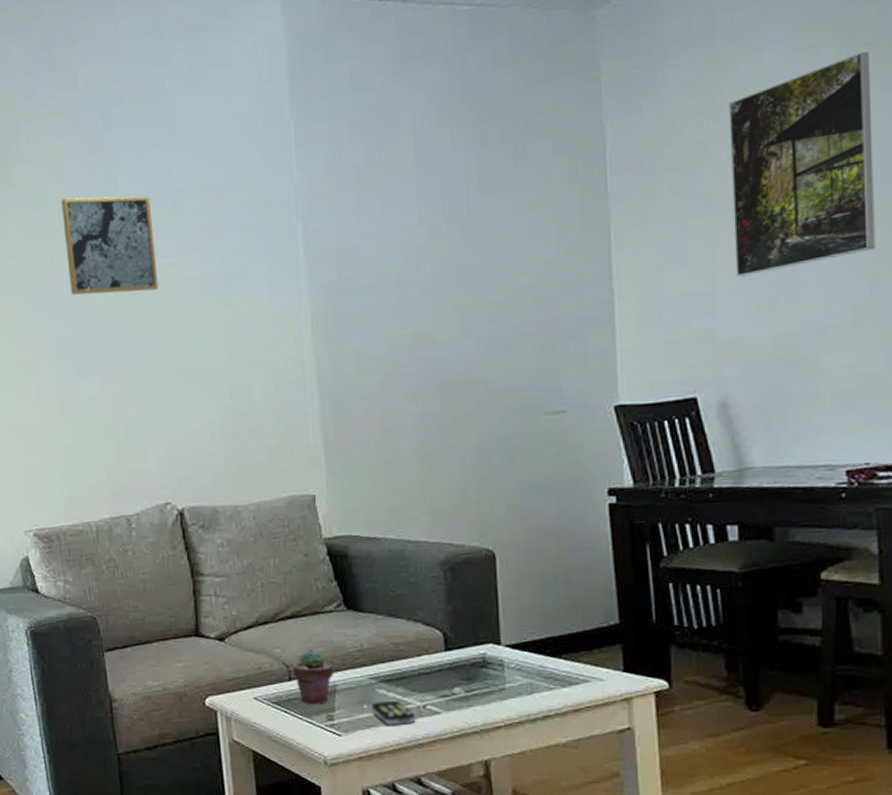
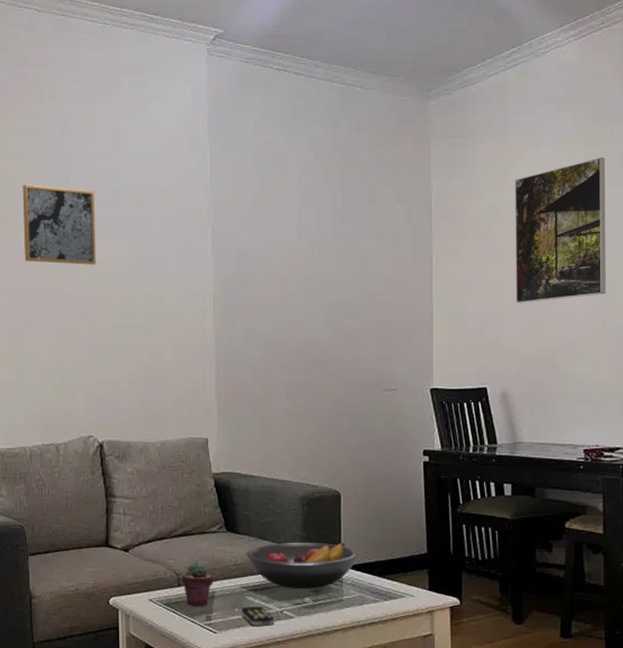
fruit bowl: none [374,615,524,677] -> present [246,542,358,589]

